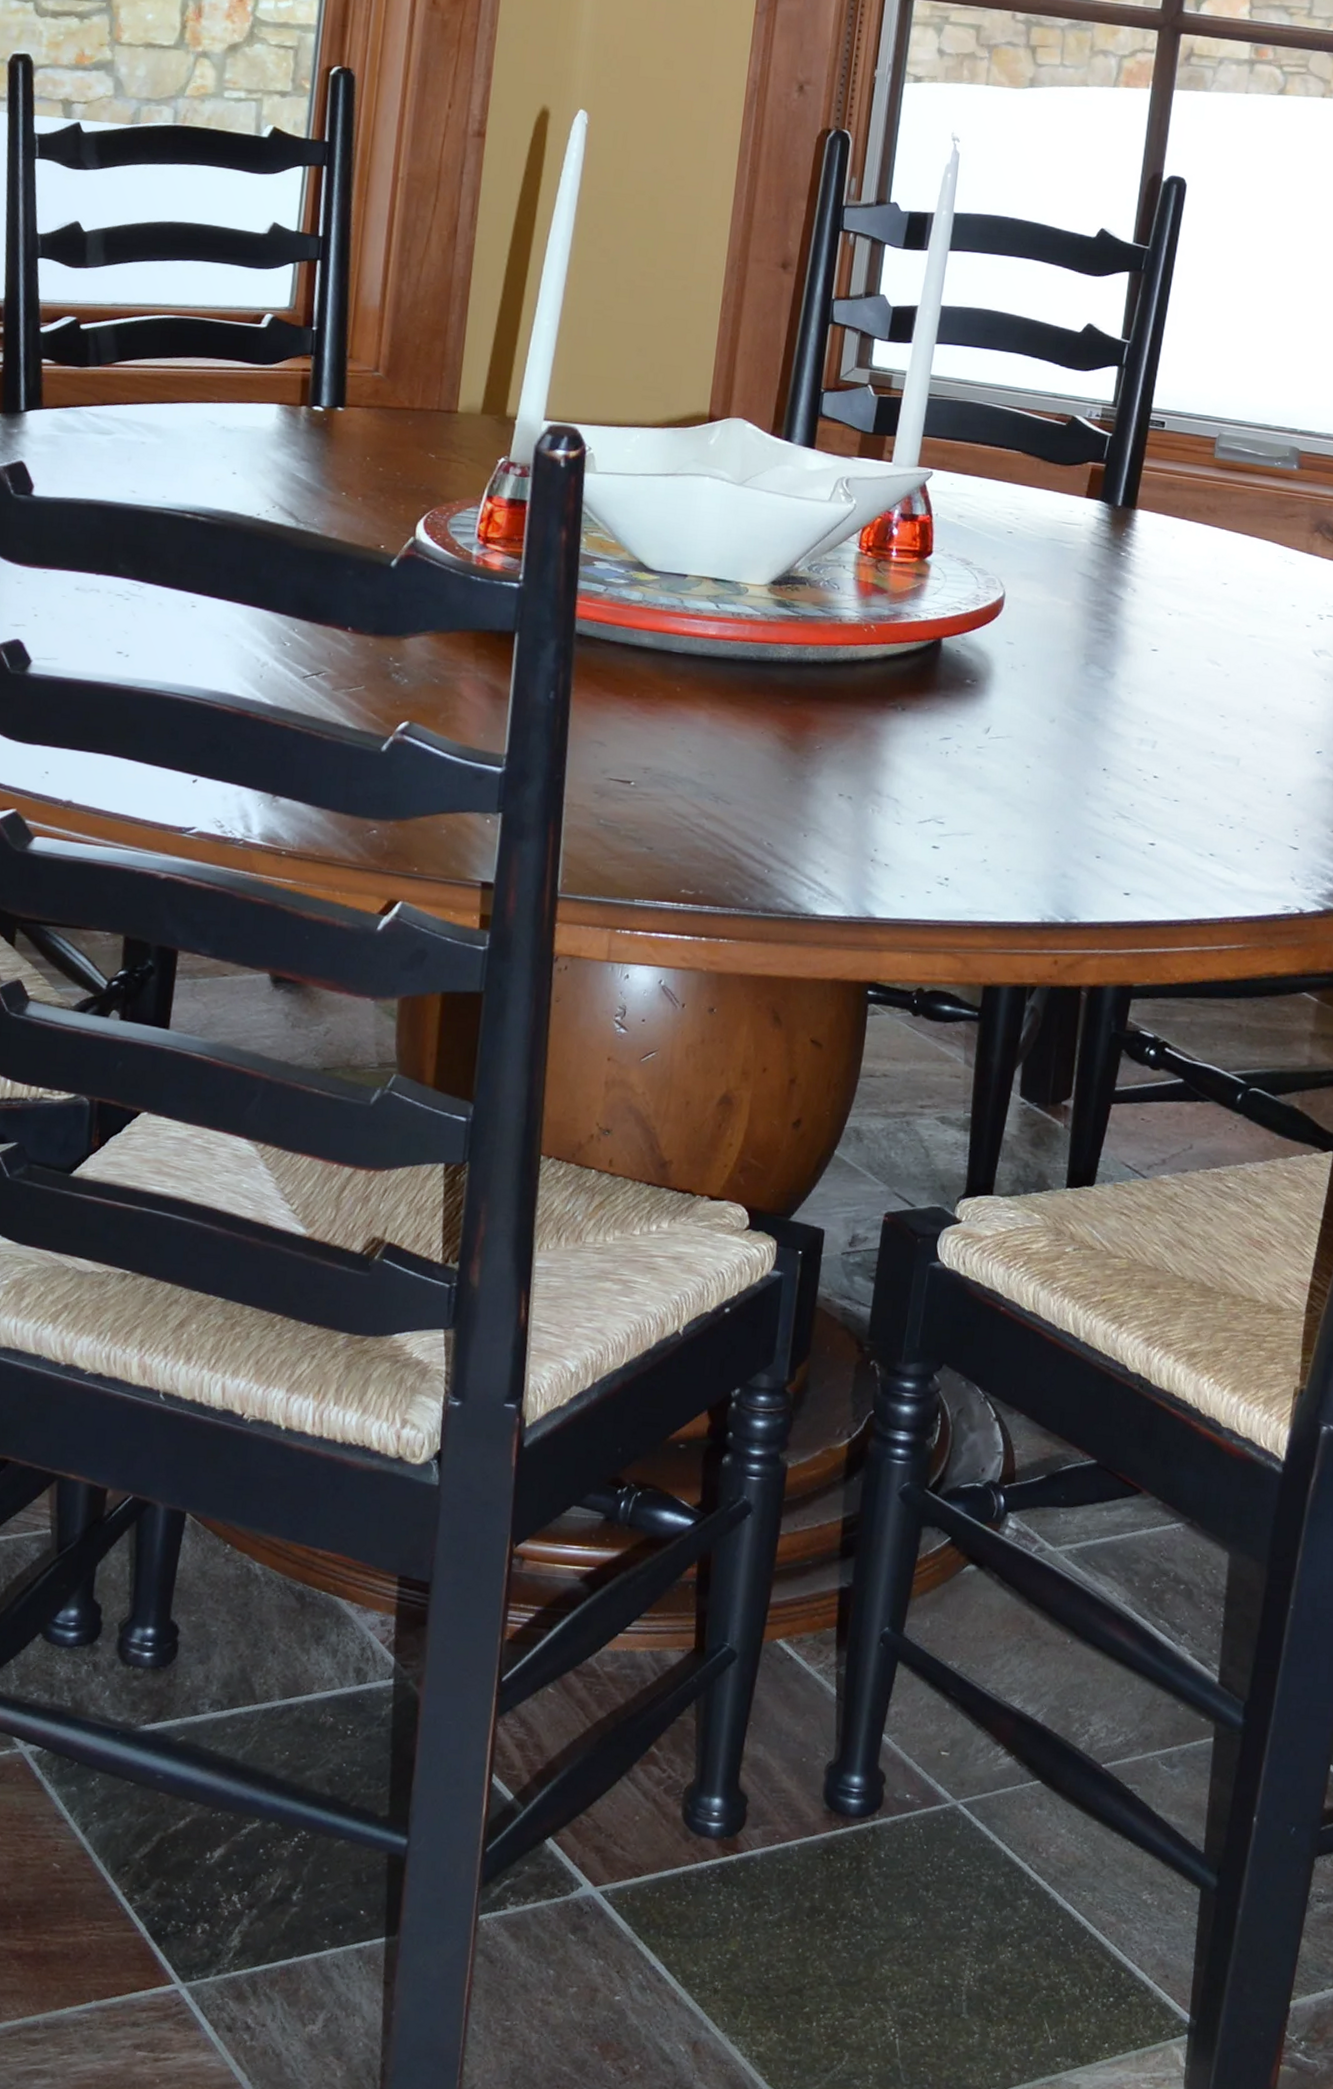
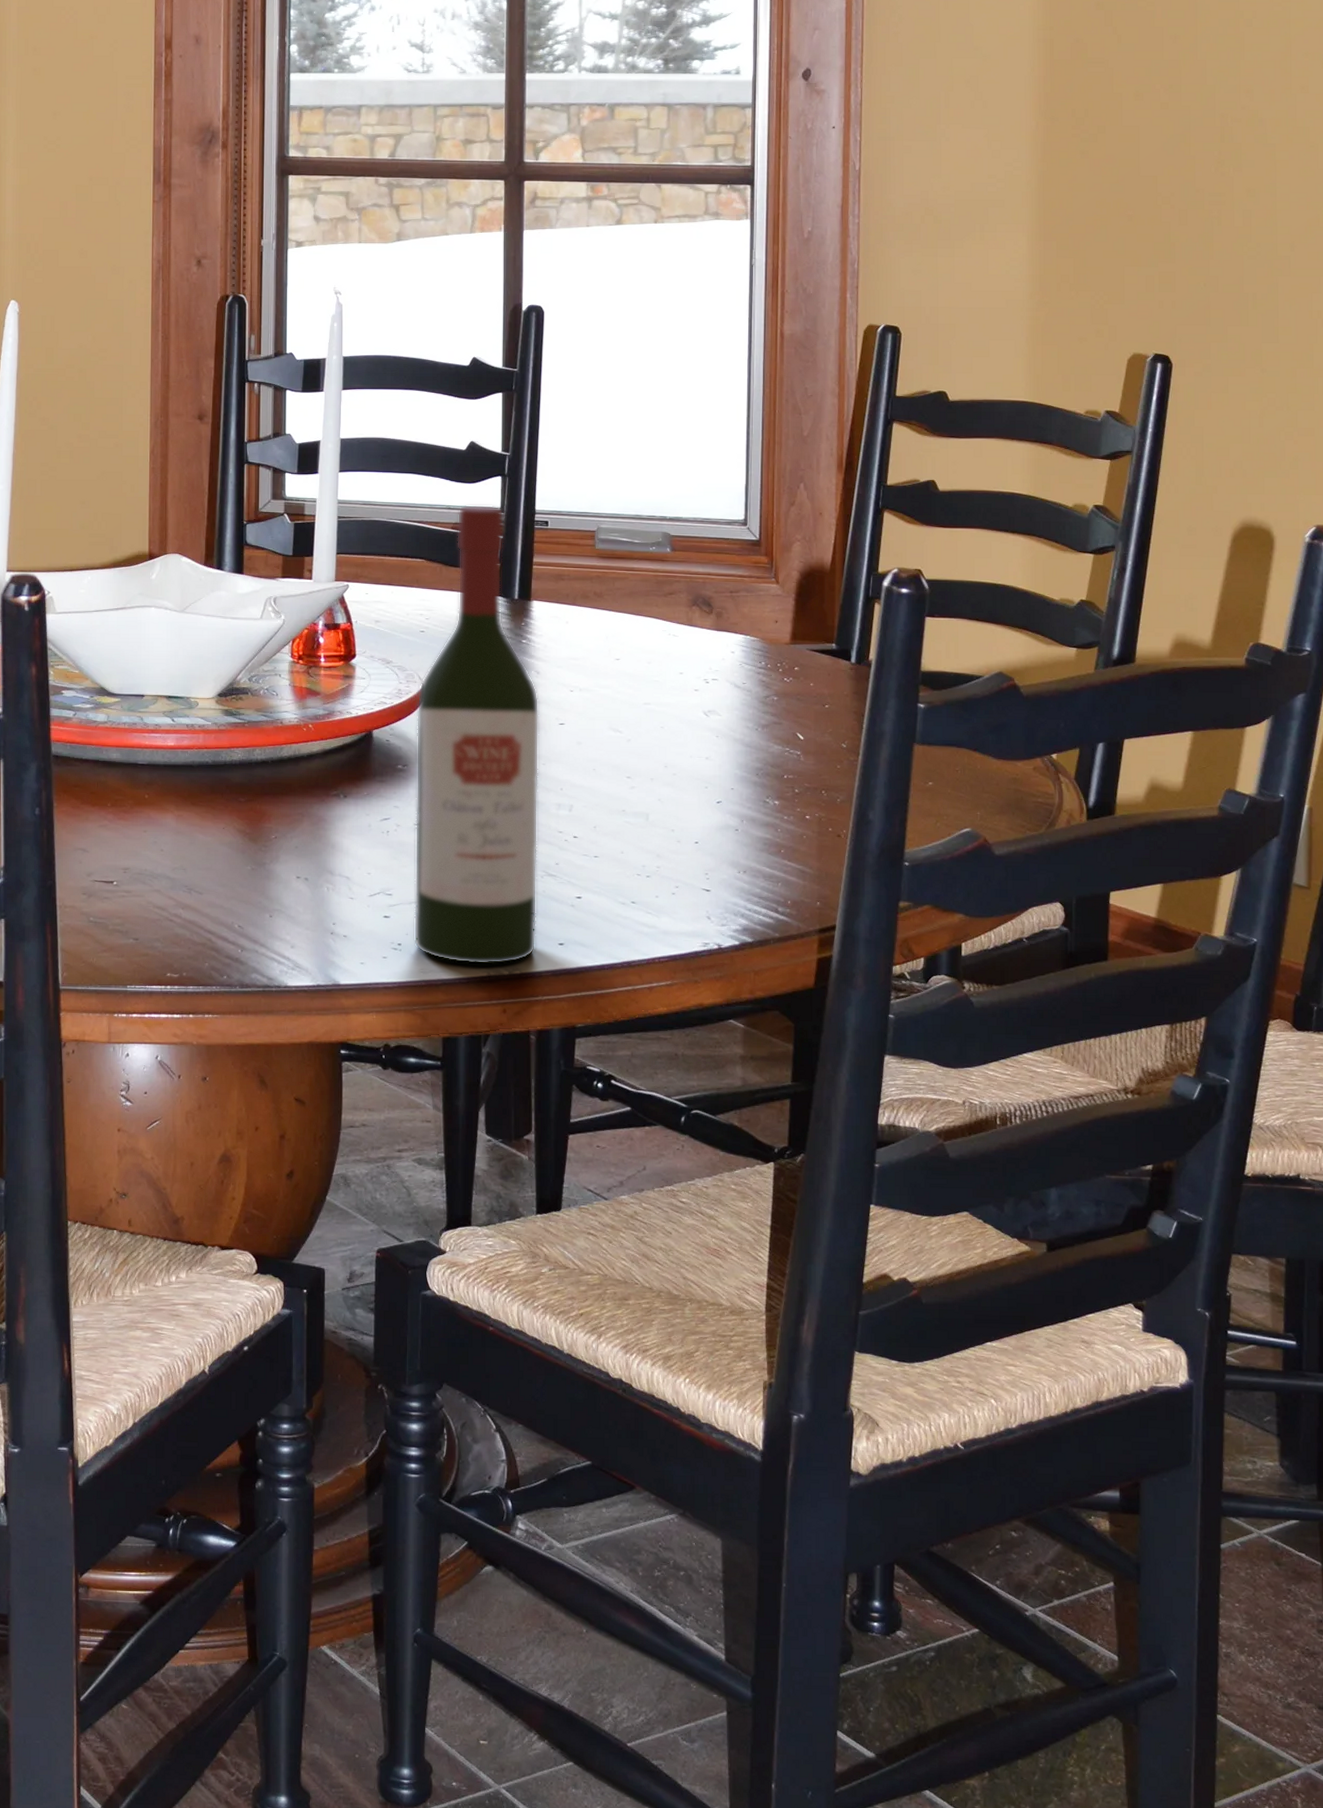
wine bottle: none [962,394,1133,911] -> present [413,504,539,965]

